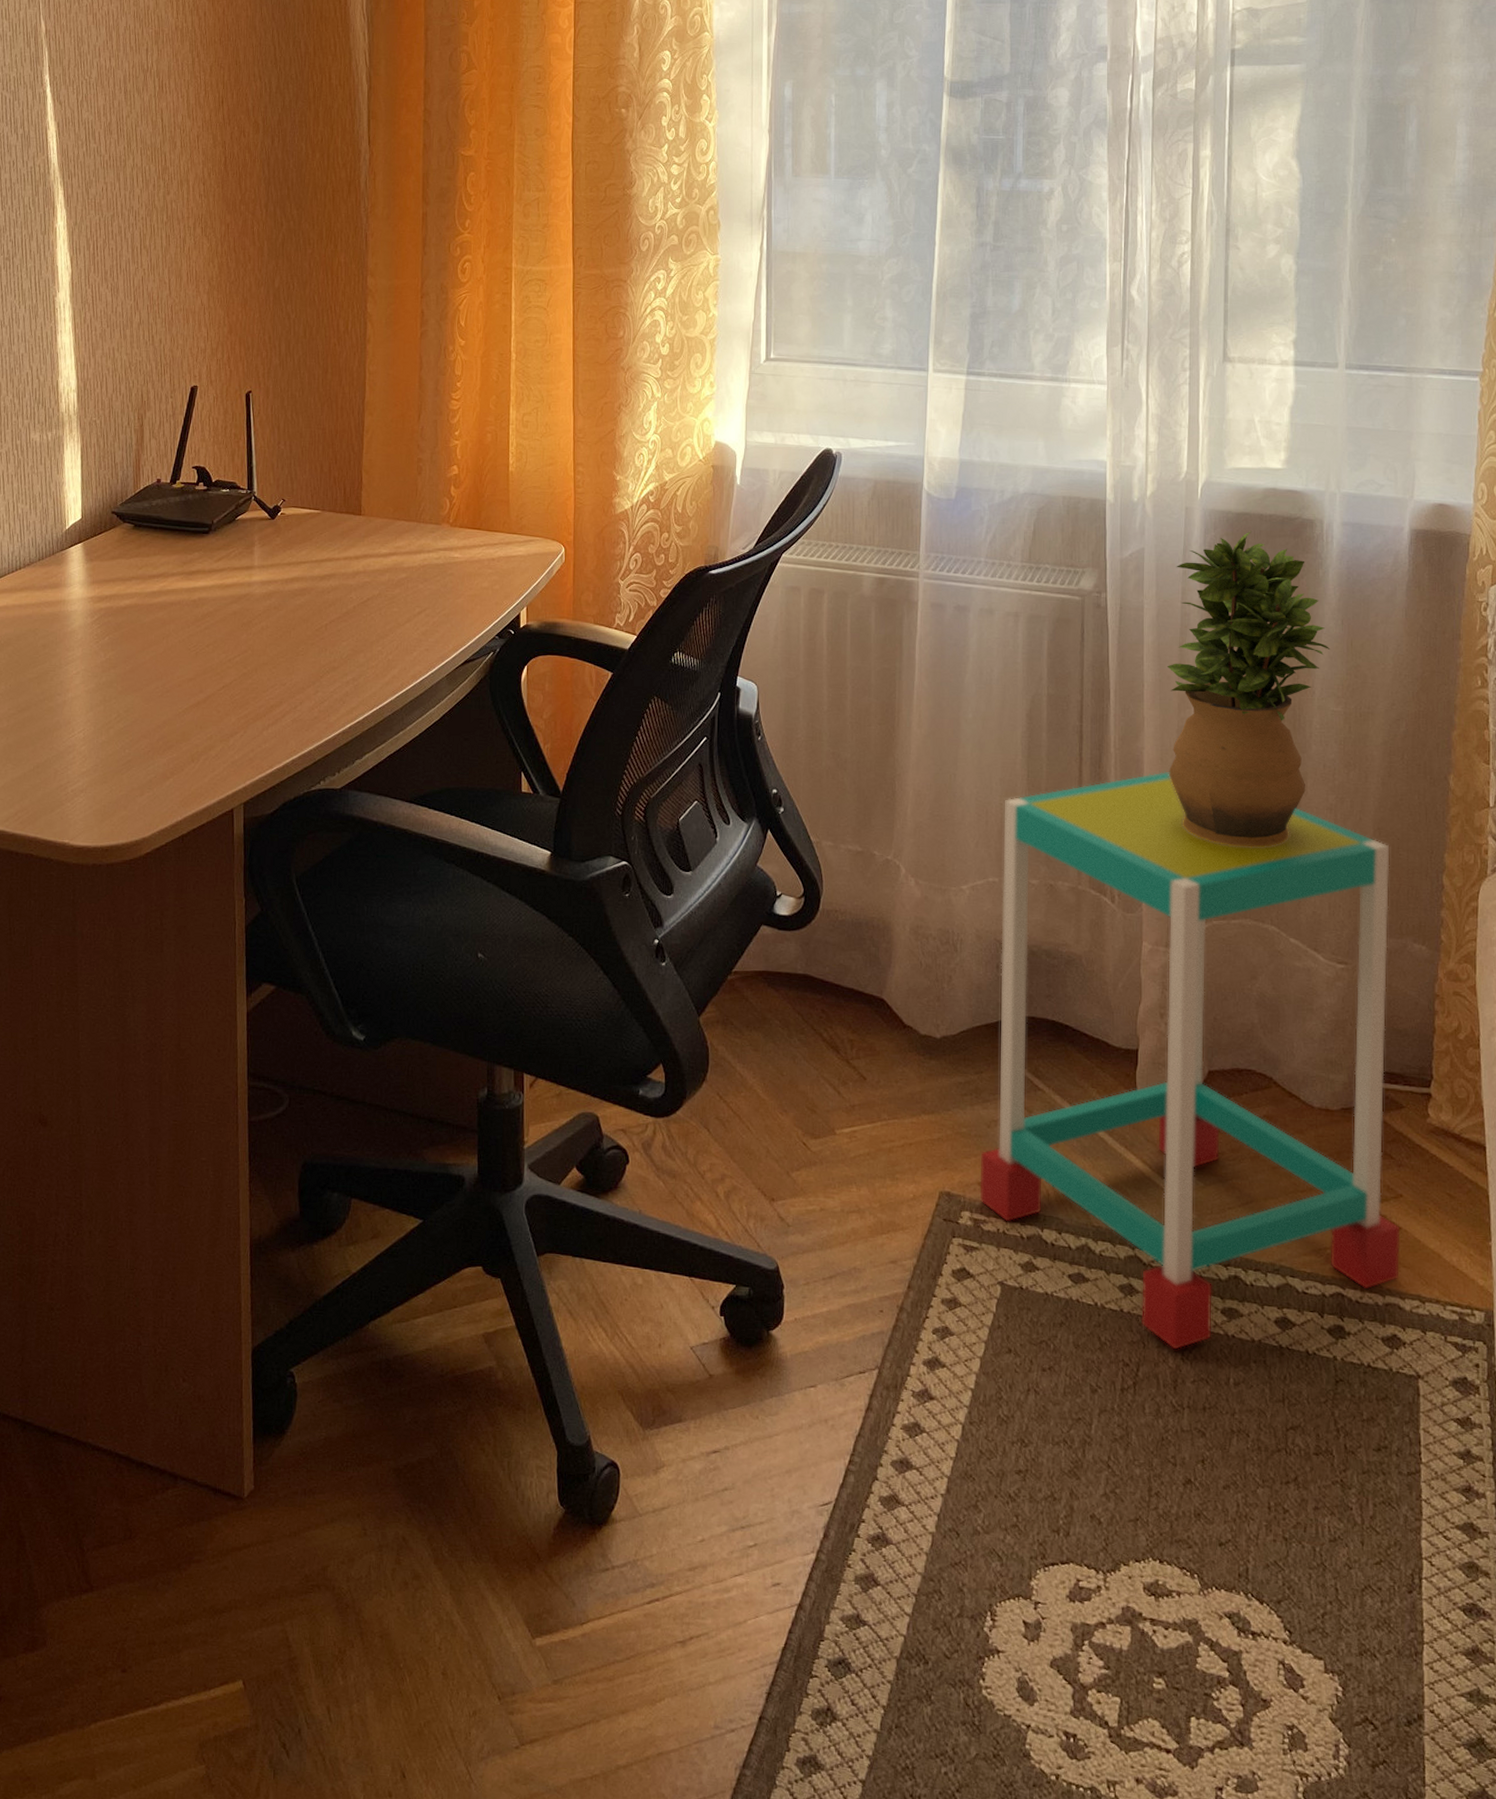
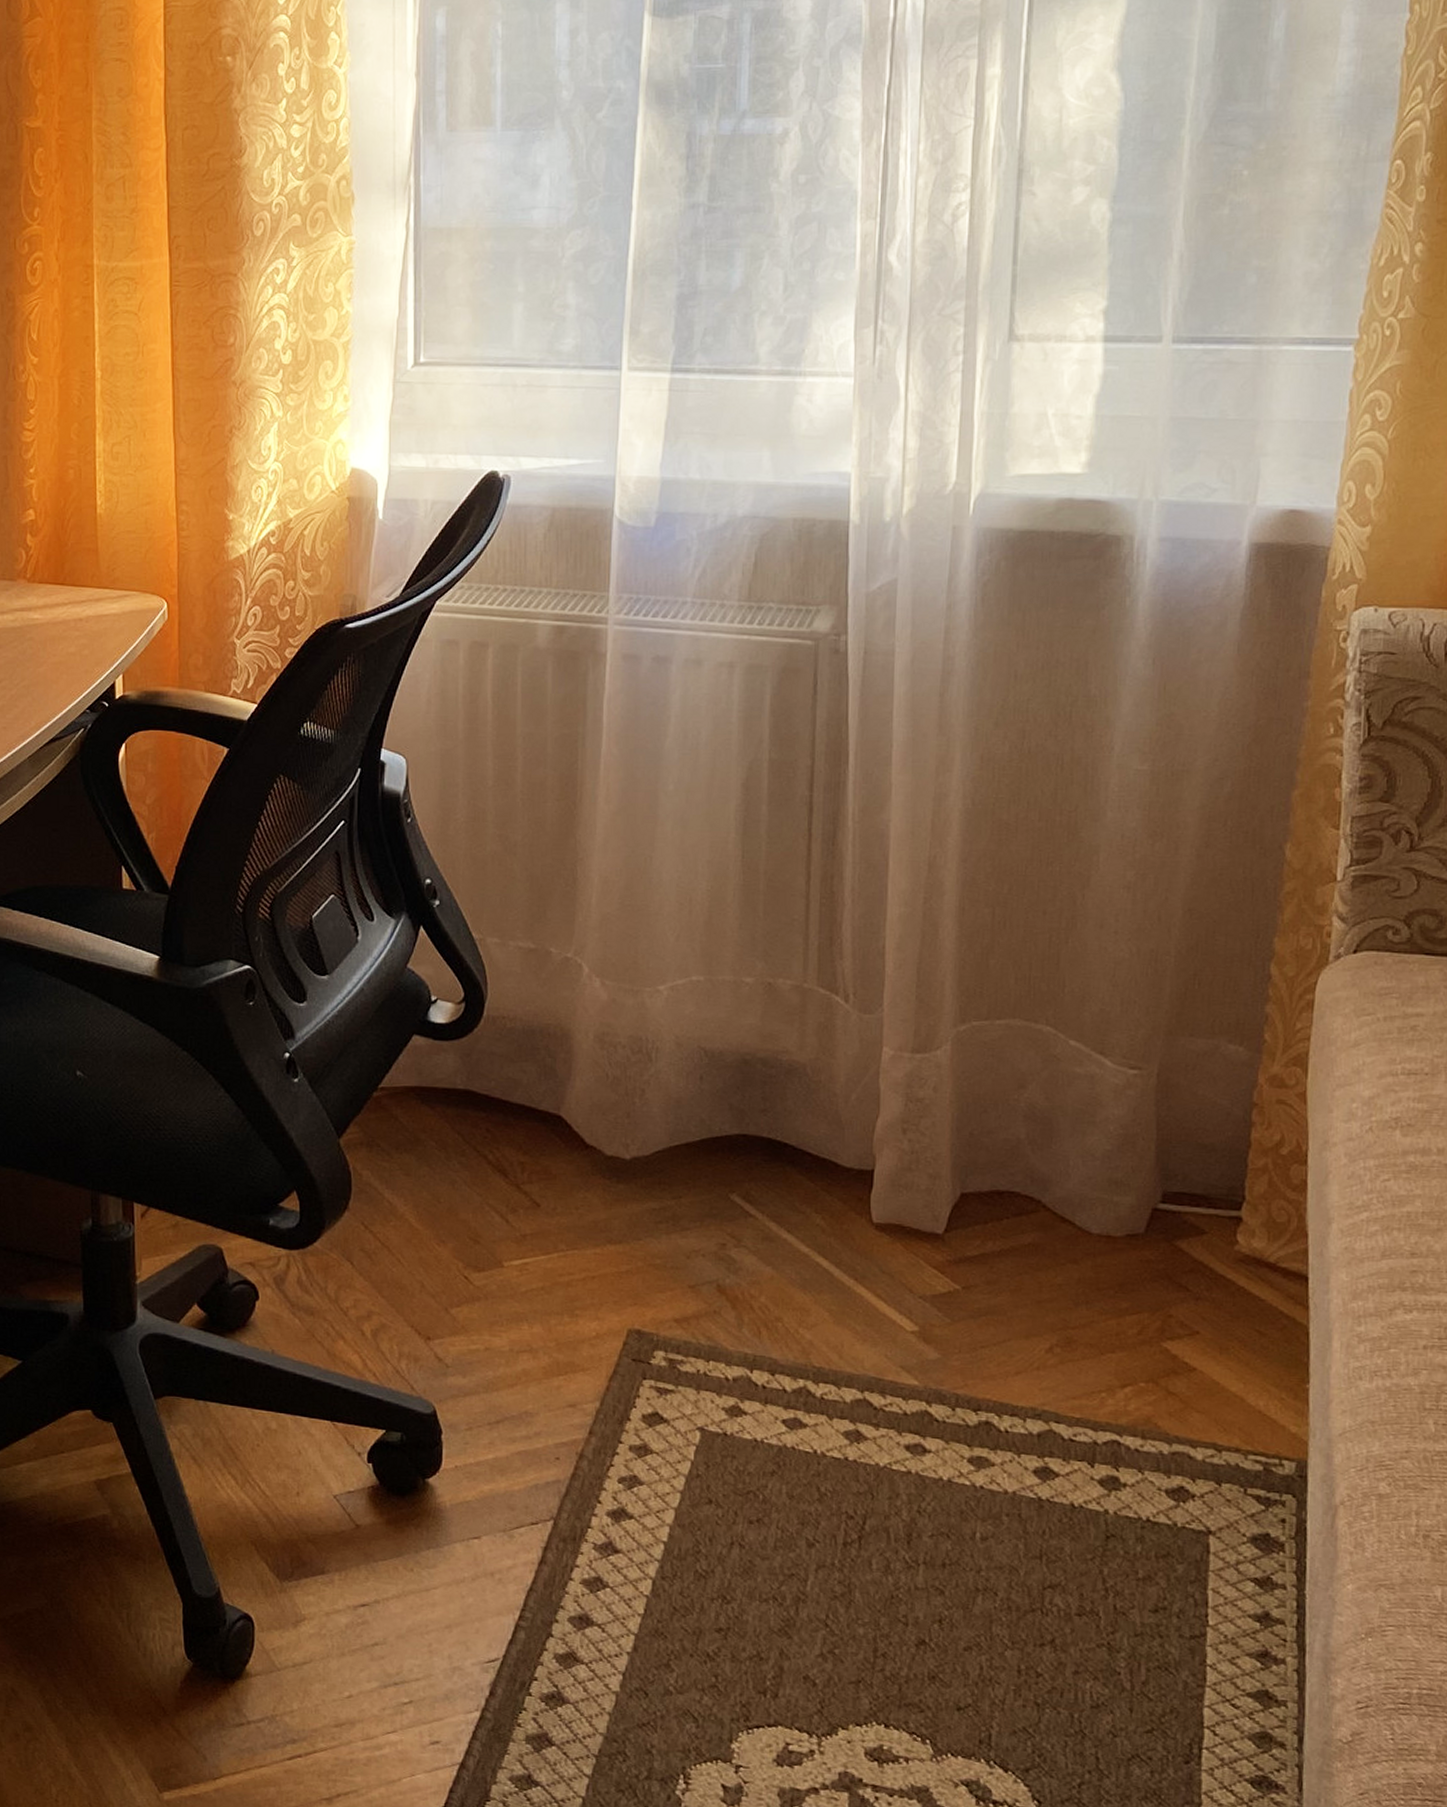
side table: present [980,771,1401,1350] -> none [677,847,1203,1502]
potted plant: present [1167,531,1331,848] -> none [920,553,1137,935]

